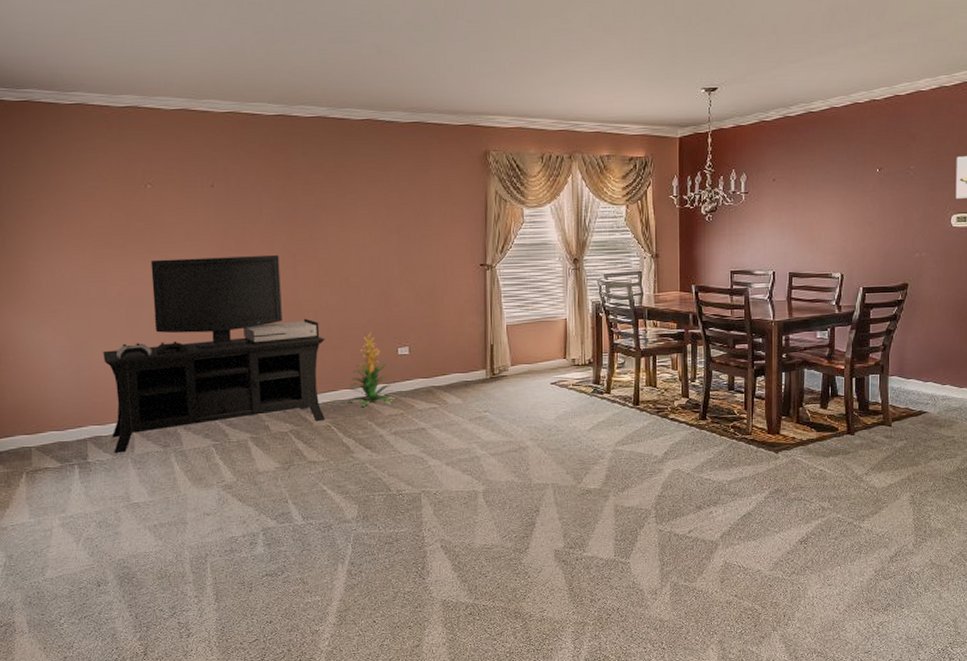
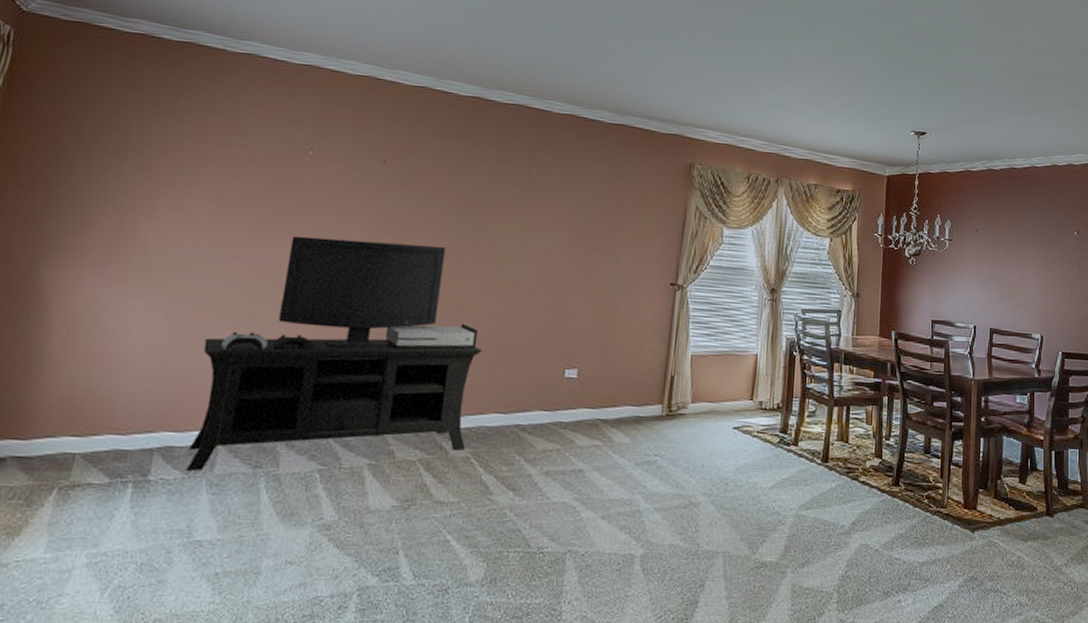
indoor plant: present [349,332,395,407] -> none [497,347,553,437]

